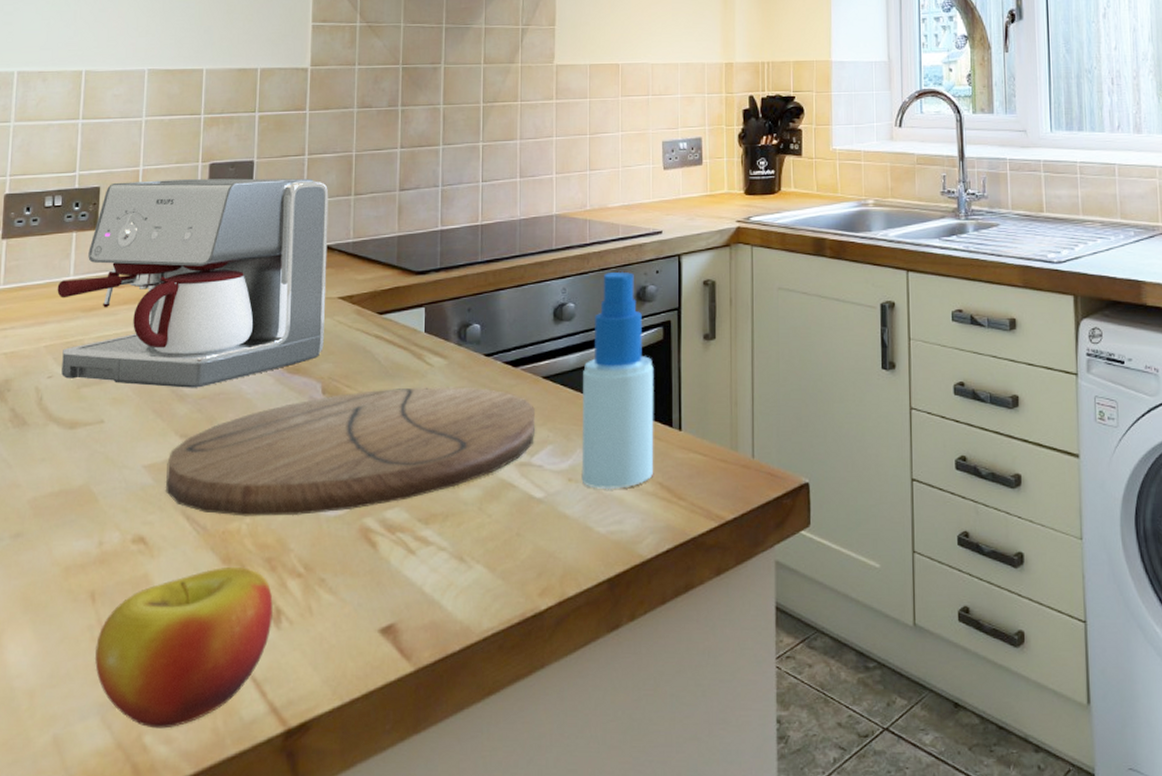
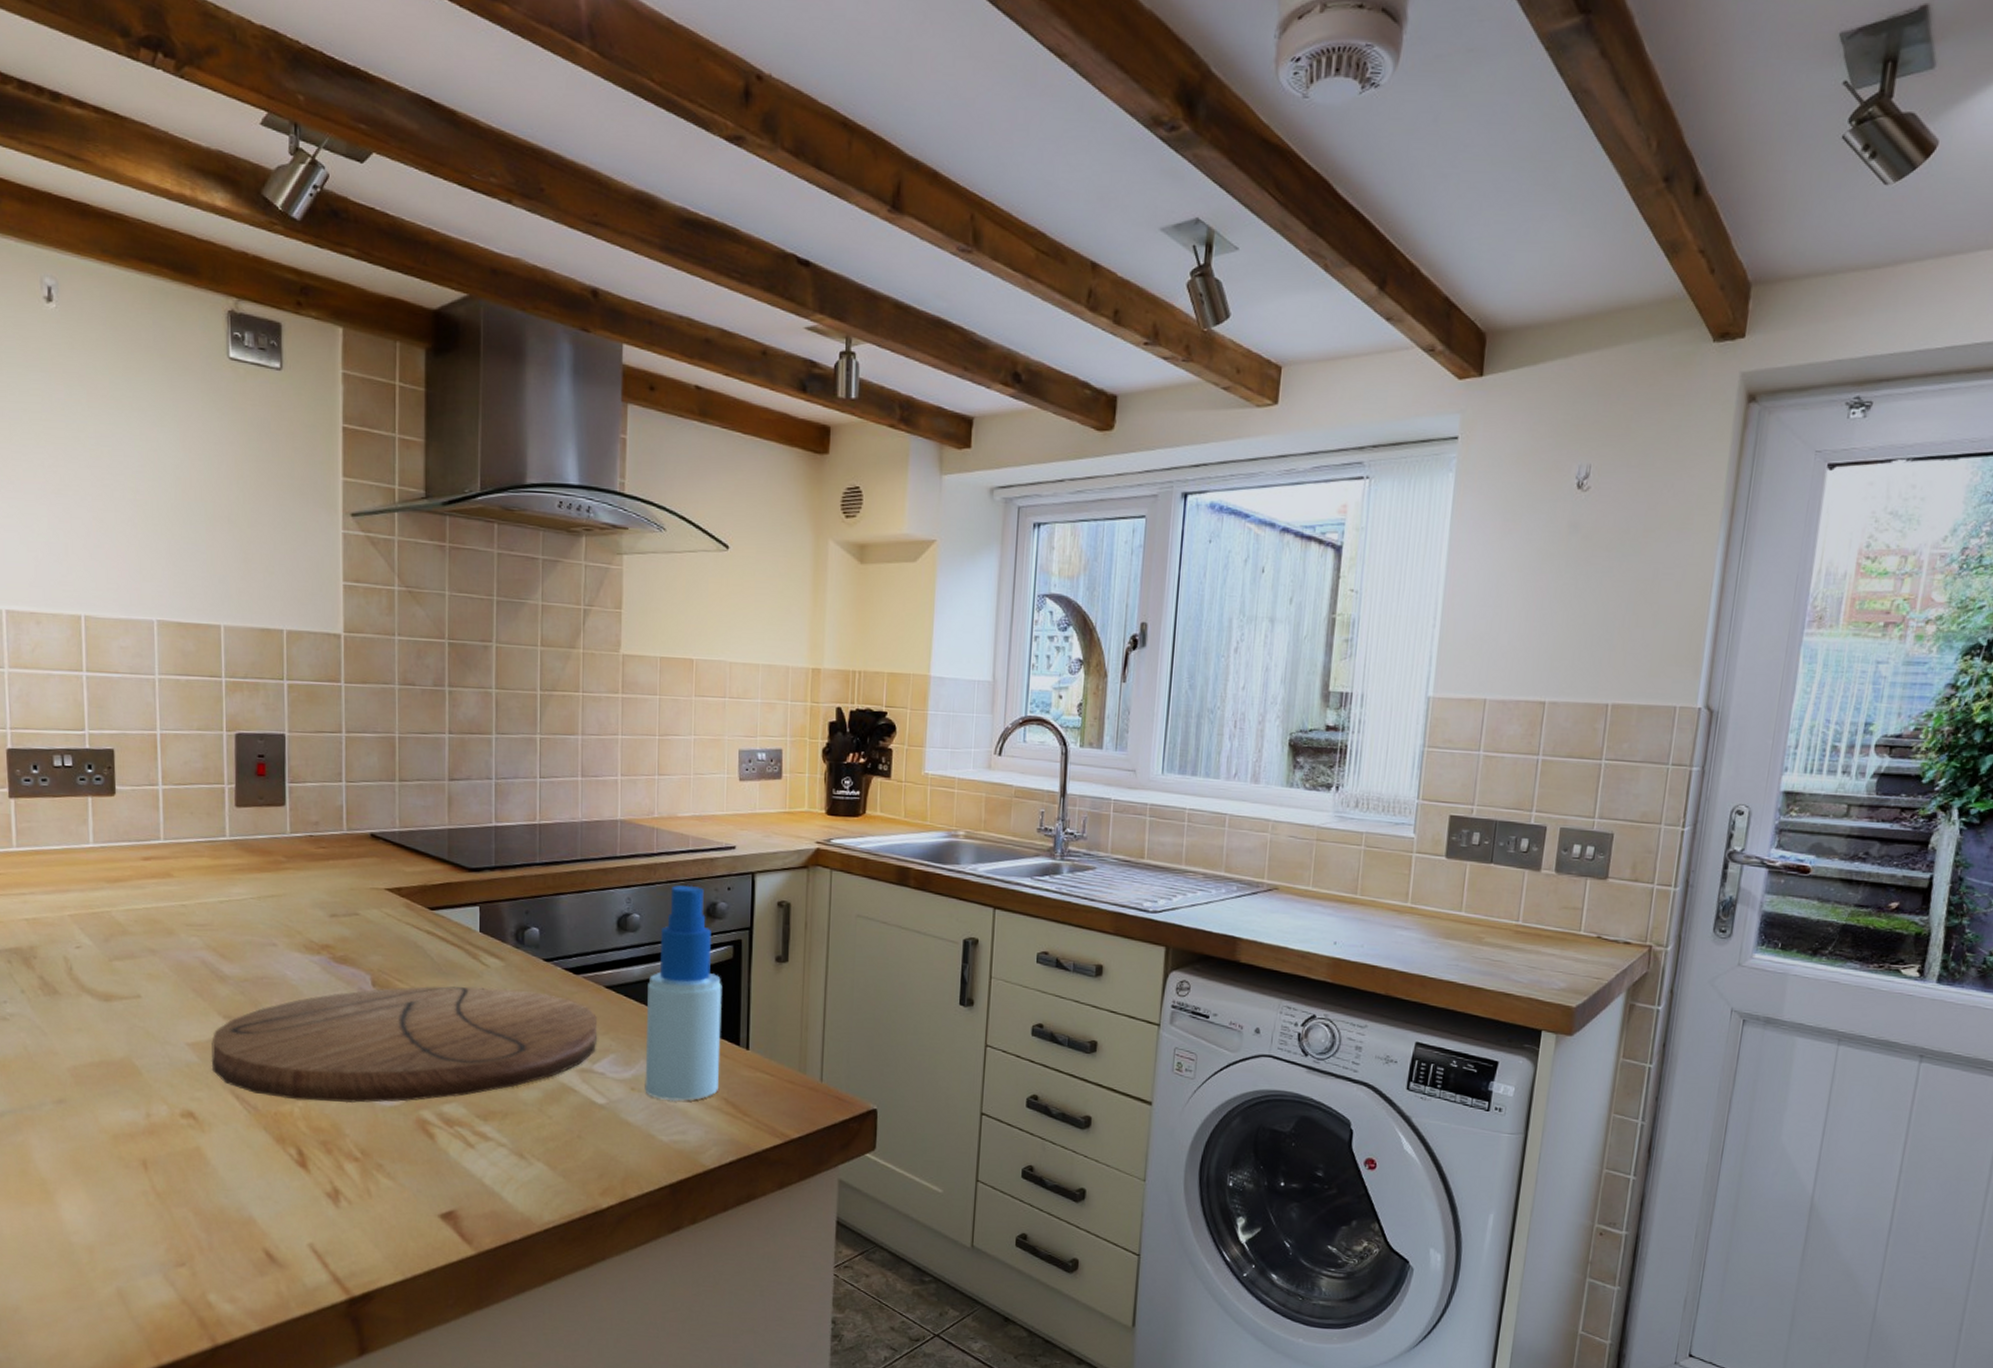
coffee maker: present [57,178,329,388] -> none [76,746,372,970]
apple: present [94,566,274,729] -> none [151,1146,332,1289]

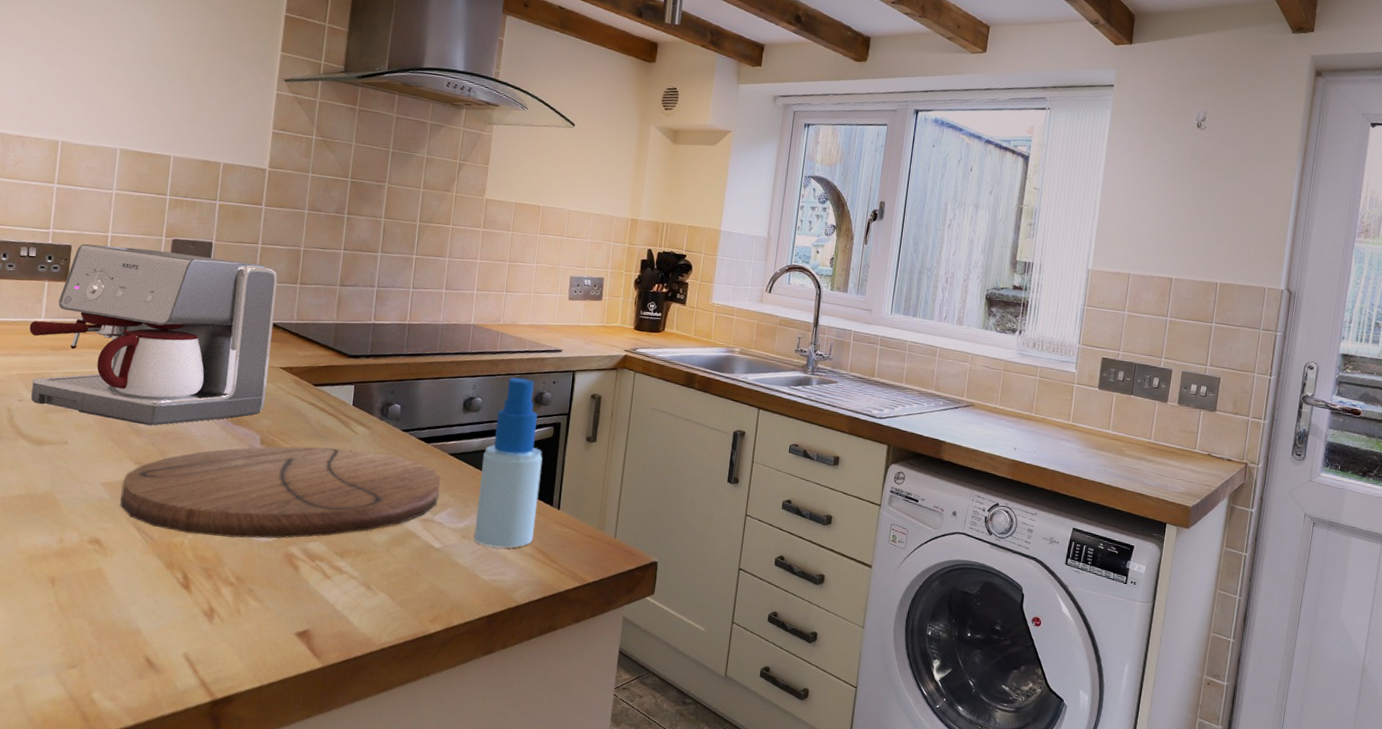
coffee maker: none [76,746,372,970] -> present [29,243,278,426]

